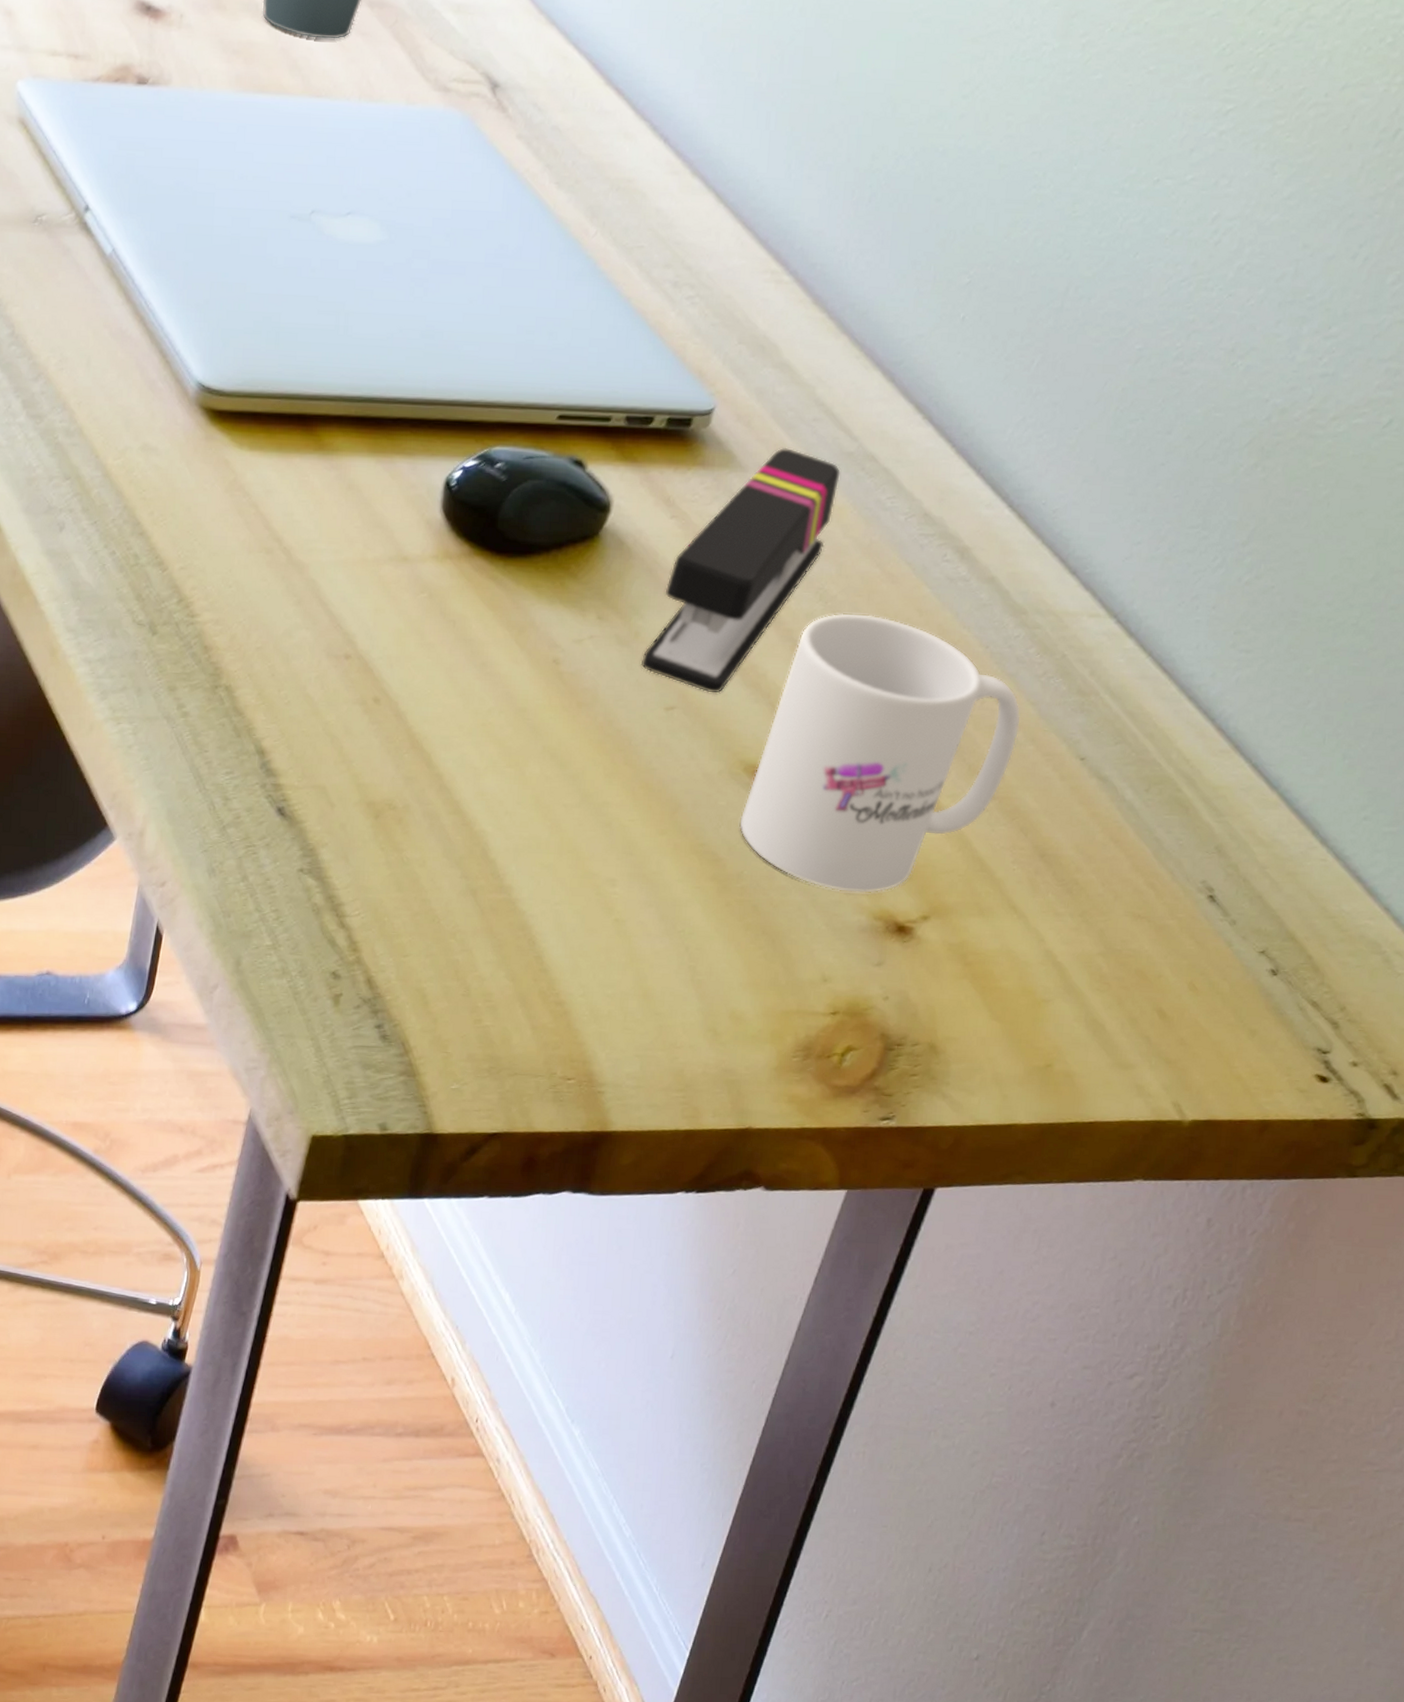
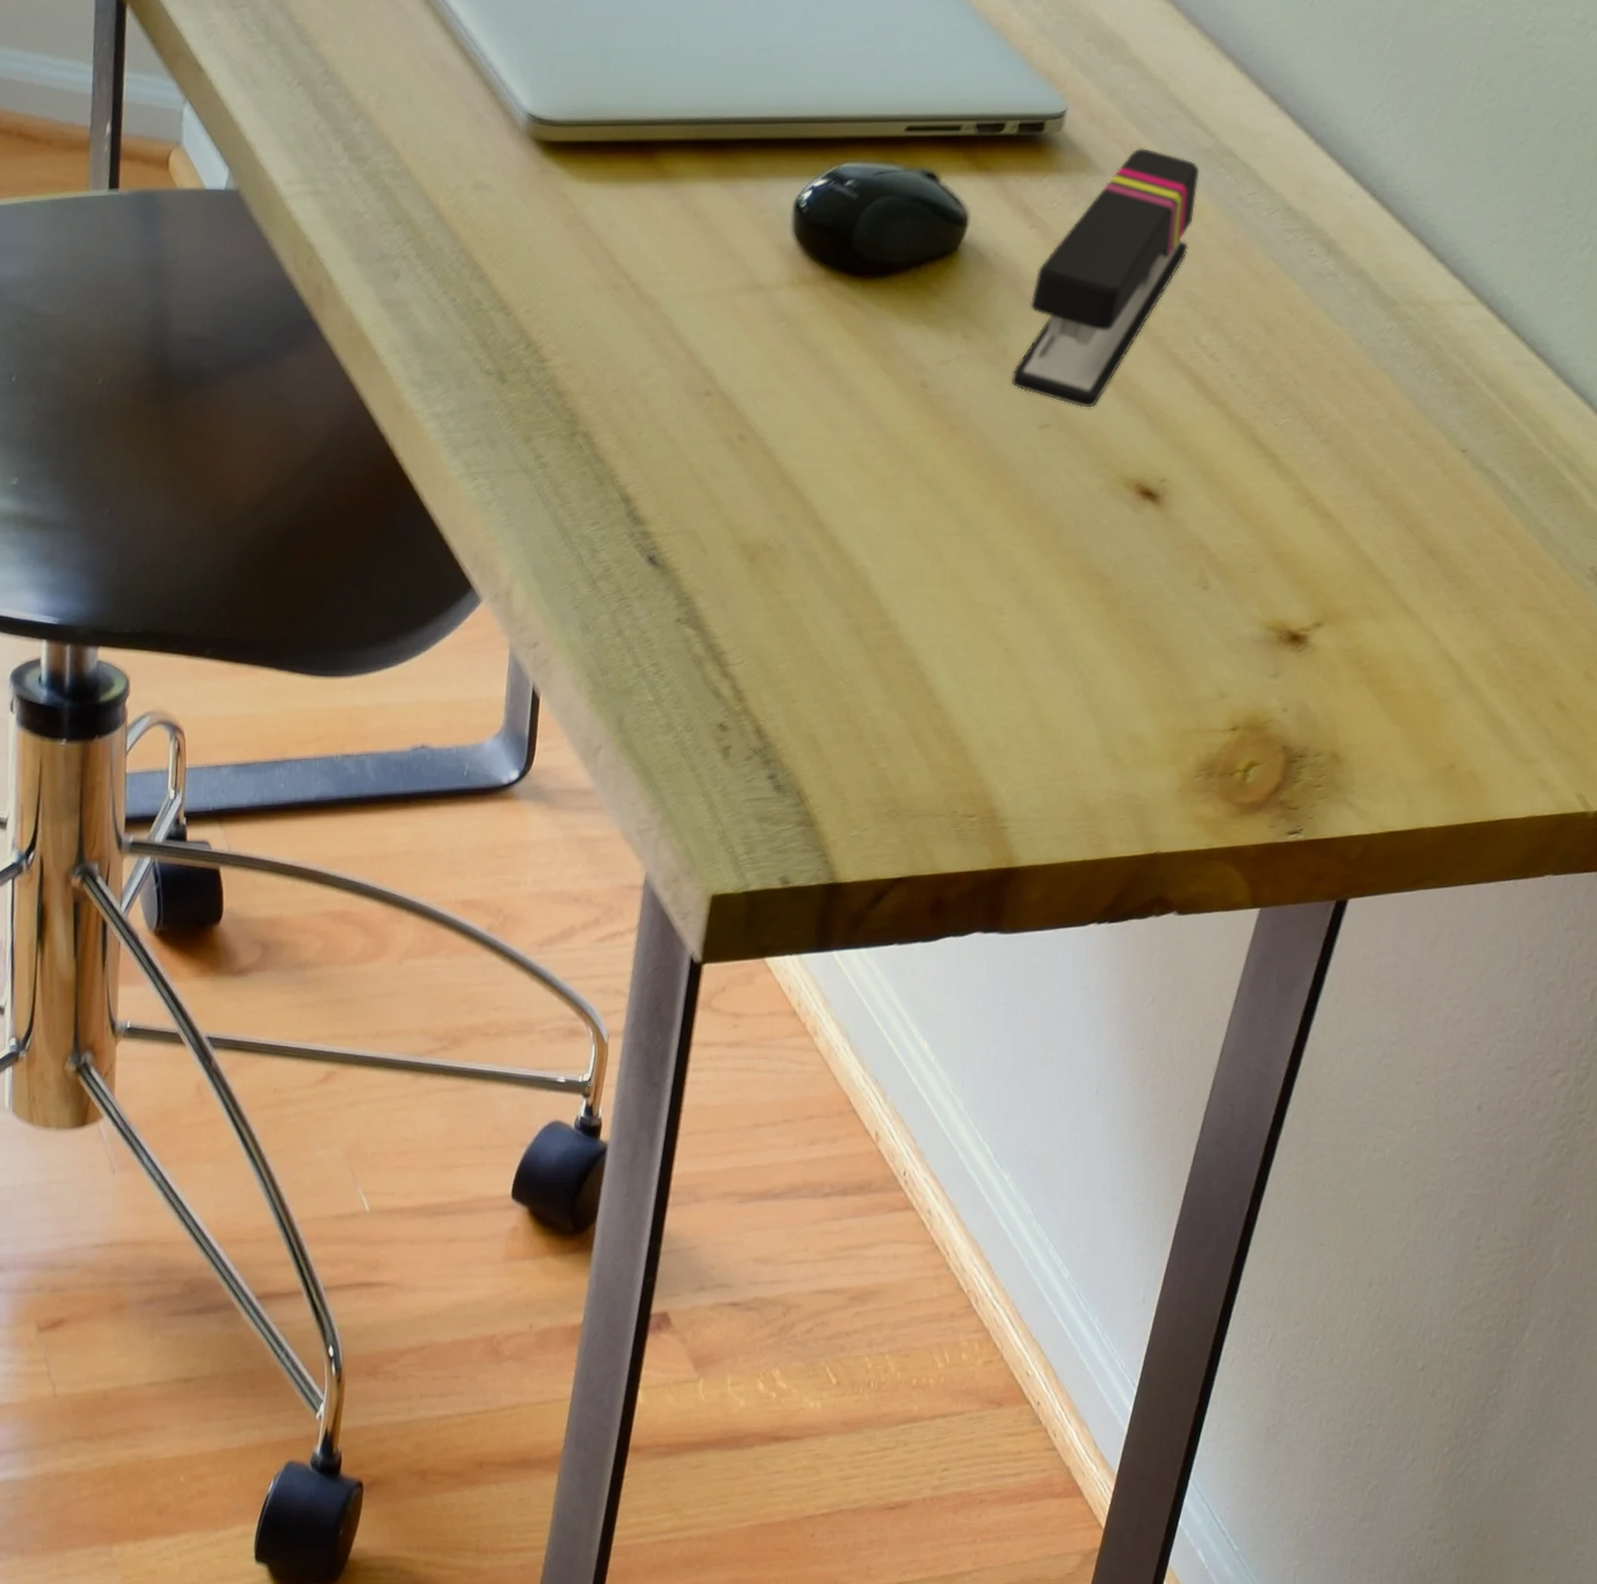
mug: present [739,613,1021,893] -> none [1124,316,1399,604]

